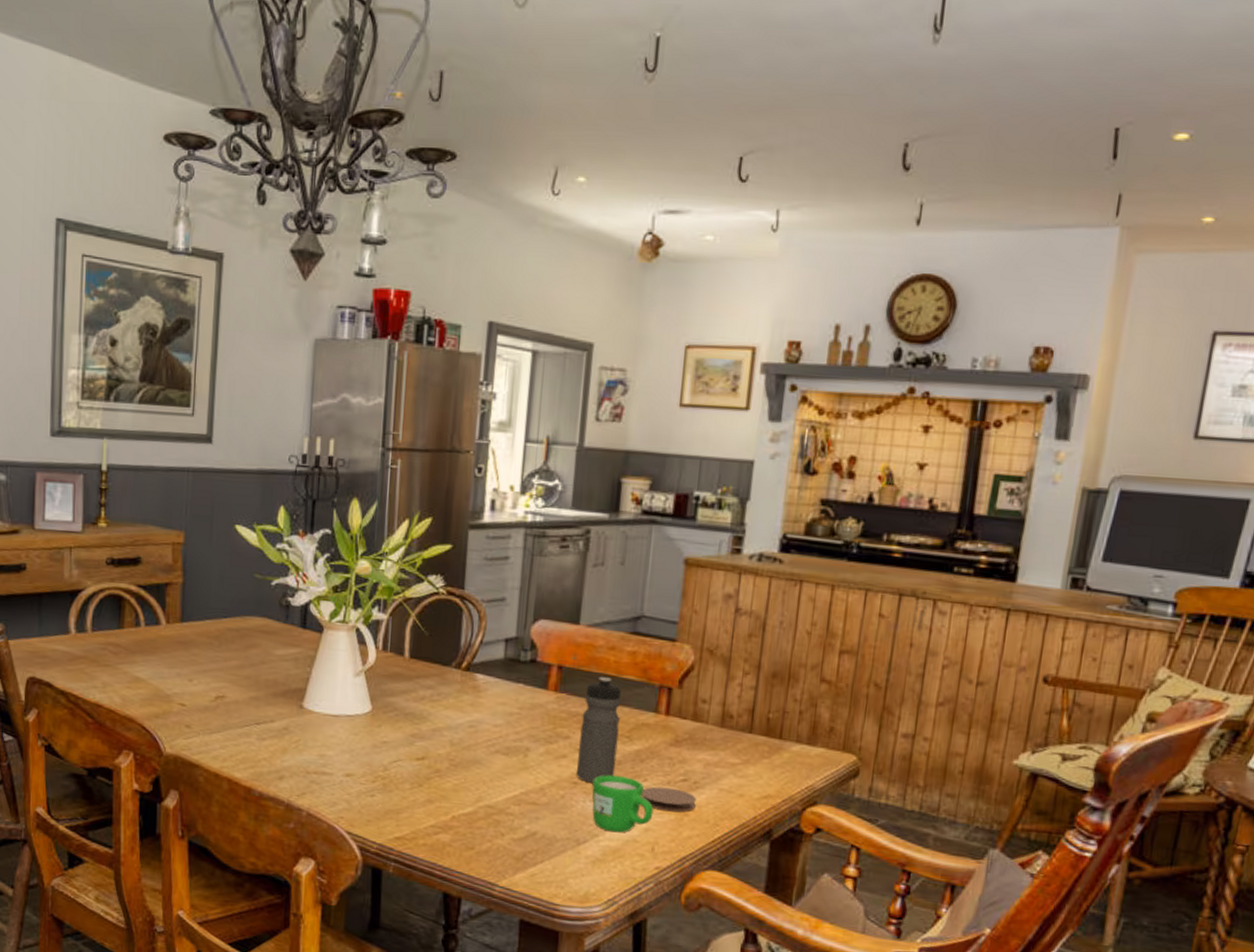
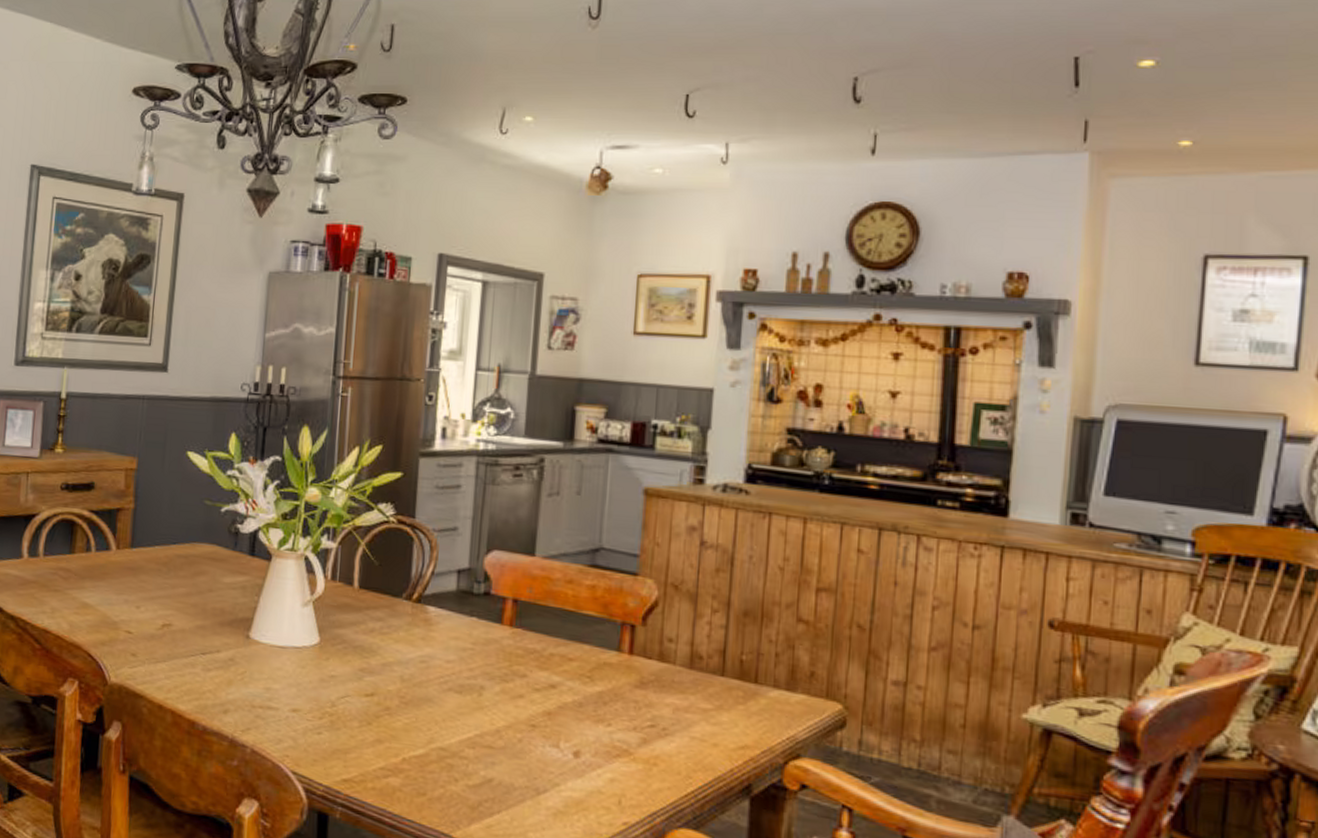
water bottle: present [576,677,621,783] -> none [534,611,581,726]
mug: present [592,775,654,833] -> none [551,717,620,783]
coaster: present [641,786,696,813] -> none [605,732,666,762]

